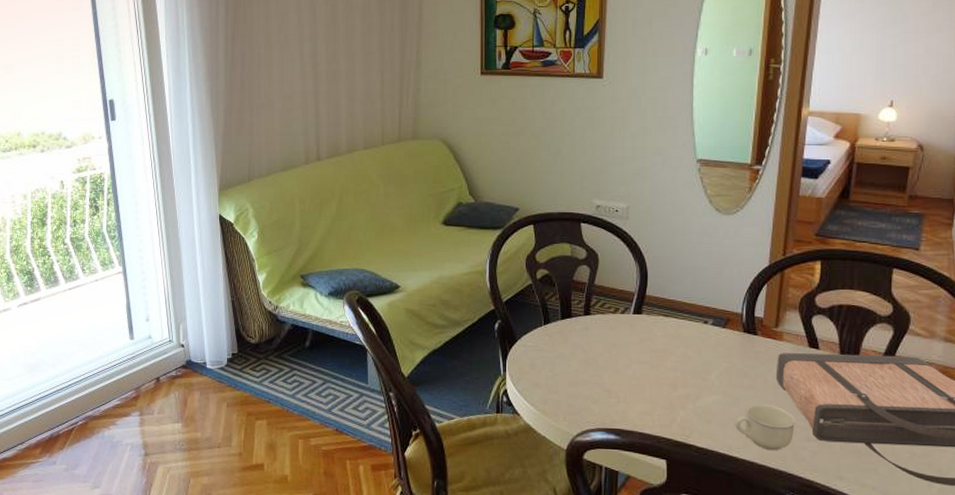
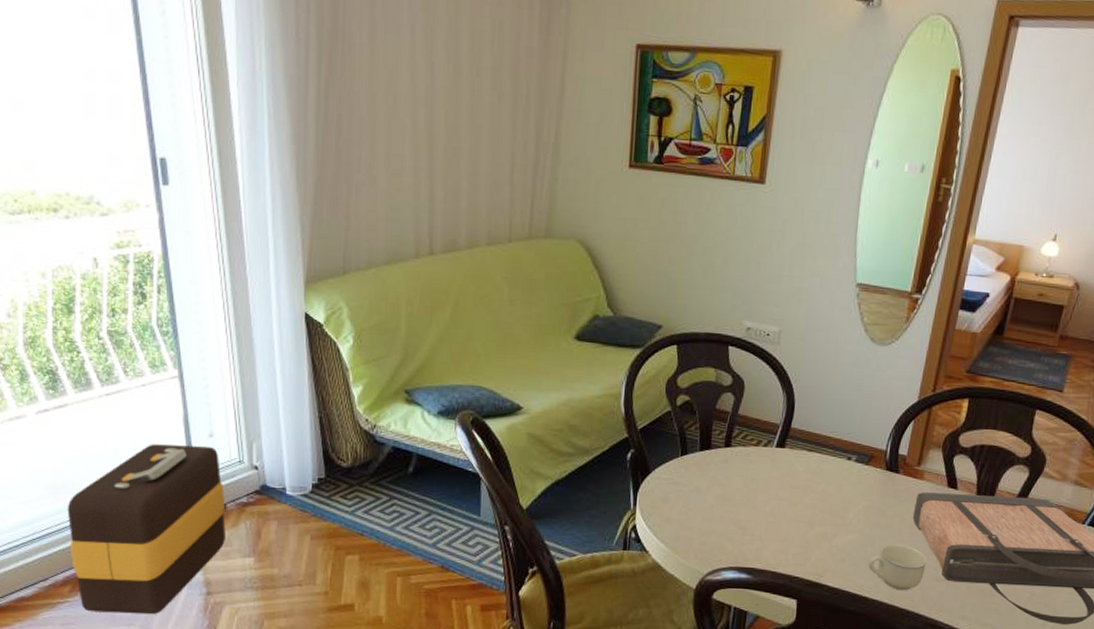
suitcase: none [39,328,159,473] -> present [67,444,226,615]

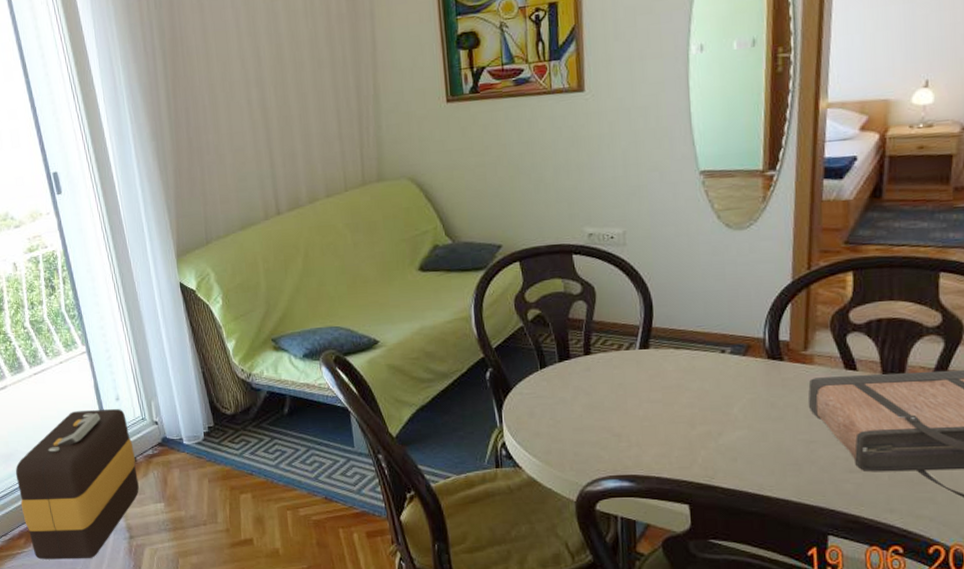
cup: present [867,543,927,590] -> none [763,435,834,485]

